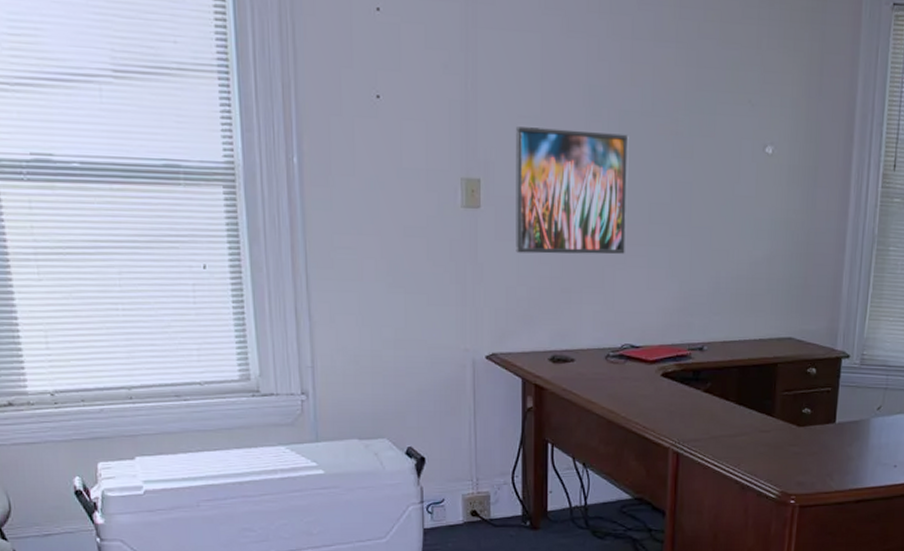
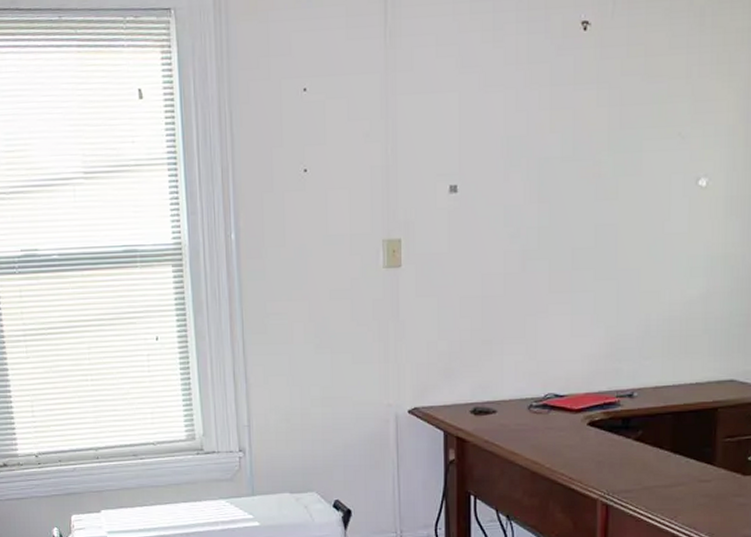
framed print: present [516,127,629,254] -> none [435,182,549,308]

